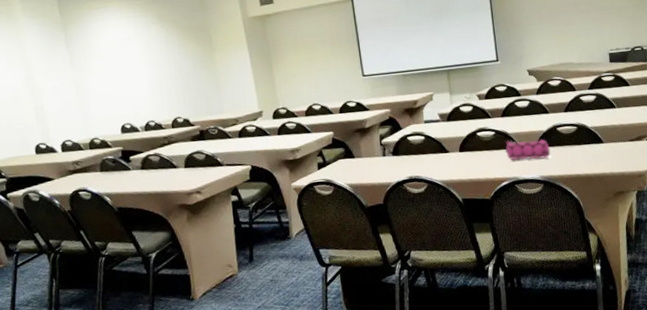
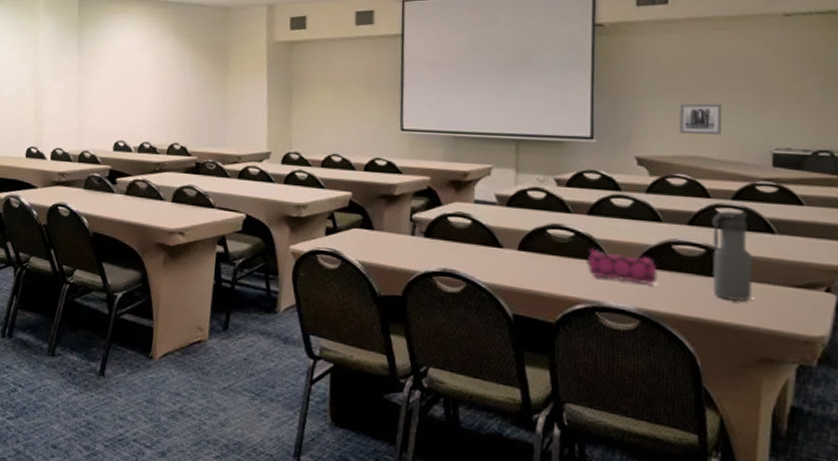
wall art: none [549,23,577,49] -> present [678,103,722,135]
water bottle: none [578,96,607,159] -> present [712,210,754,302]

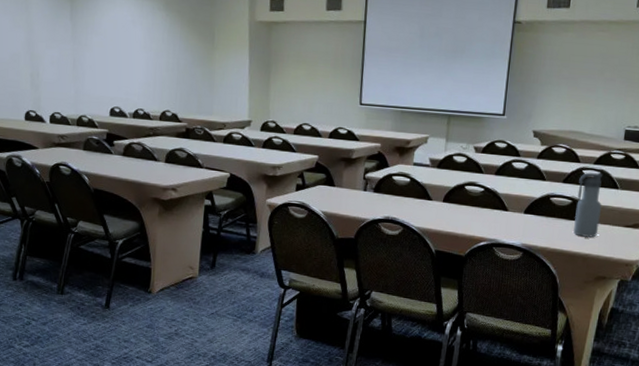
pencil case: present [586,248,658,285] -> none [490,200,539,227]
wall art: present [678,103,722,135] -> none [565,89,597,115]

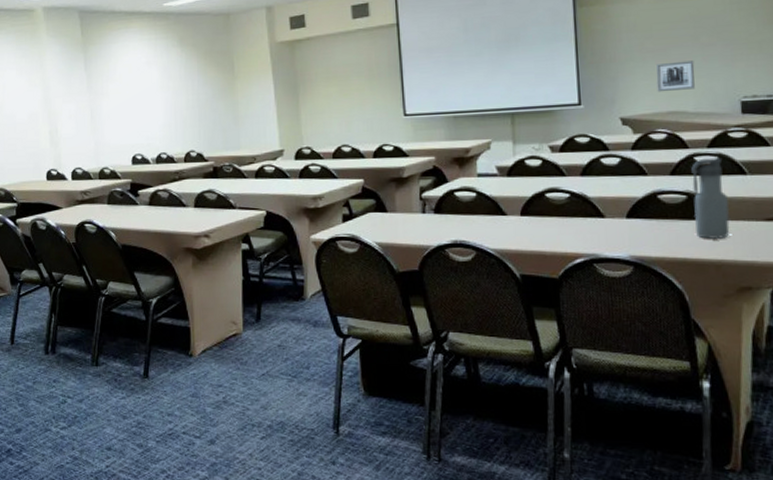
wall art: none [565,89,597,115] -> present [655,60,695,92]

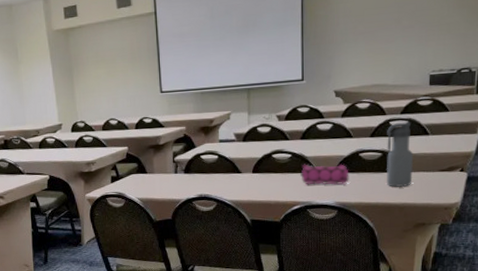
pencil case: none [582,206,647,234] -> present [300,164,349,185]
wall art: present [655,60,695,92] -> none [365,41,396,69]

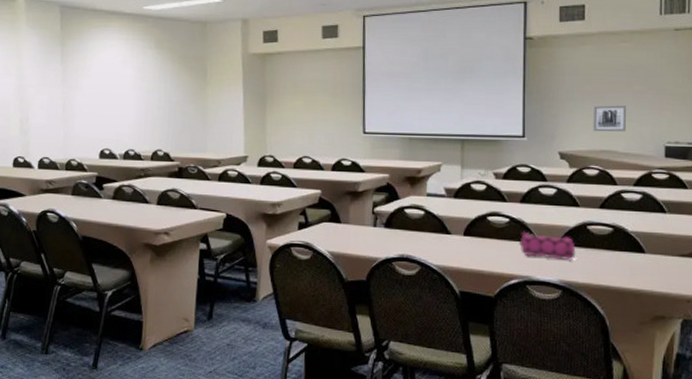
wall art: none [365,41,396,69] -> present [593,105,627,132]
water bottle: present [387,122,414,188] -> none [618,195,650,271]

